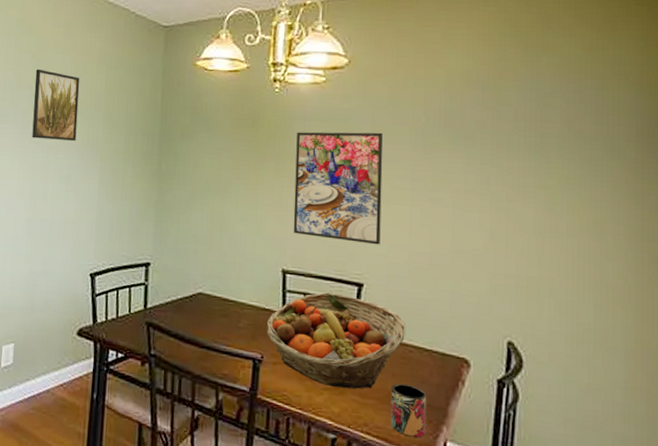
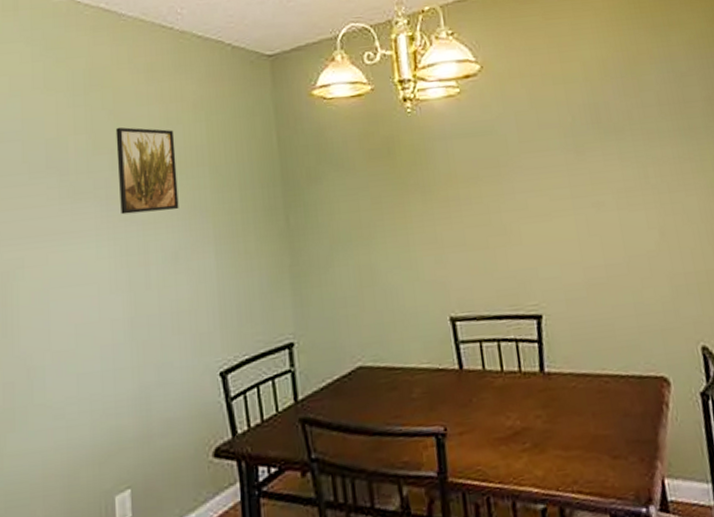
fruit basket: present [266,292,406,389] -> none [443,333,598,446]
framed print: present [293,132,383,245] -> none [439,139,551,272]
mug: present [390,384,427,438] -> none [594,422,641,484]

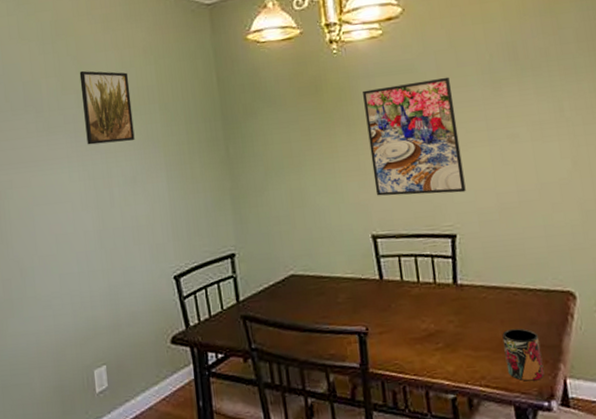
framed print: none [439,139,551,272] -> present [363,77,466,196]
mug: none [594,422,641,484] -> present [502,329,545,381]

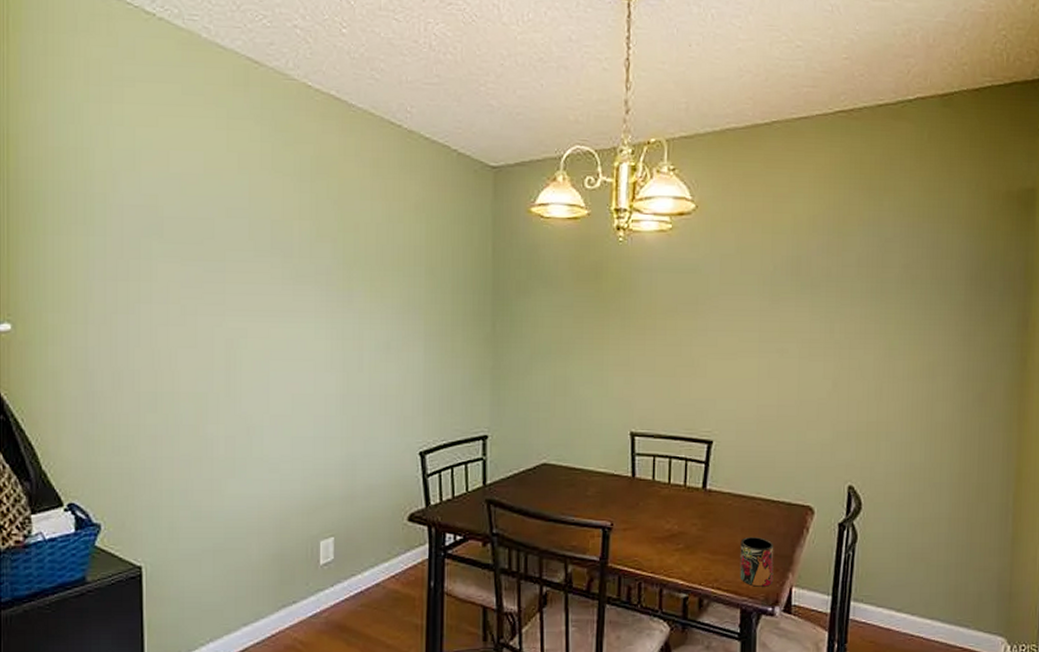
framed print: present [79,70,135,145] -> none [338,218,395,304]
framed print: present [363,77,466,196] -> none [641,282,732,400]

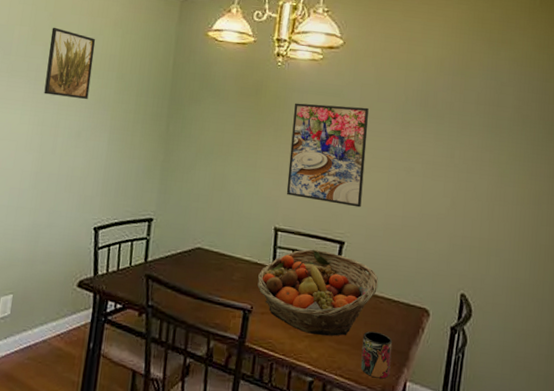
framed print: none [338,218,395,304] -> present [44,27,96,100]
fruit basket: none [615,453,755,548] -> present [257,249,379,336]
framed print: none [641,282,732,400] -> present [286,103,369,208]

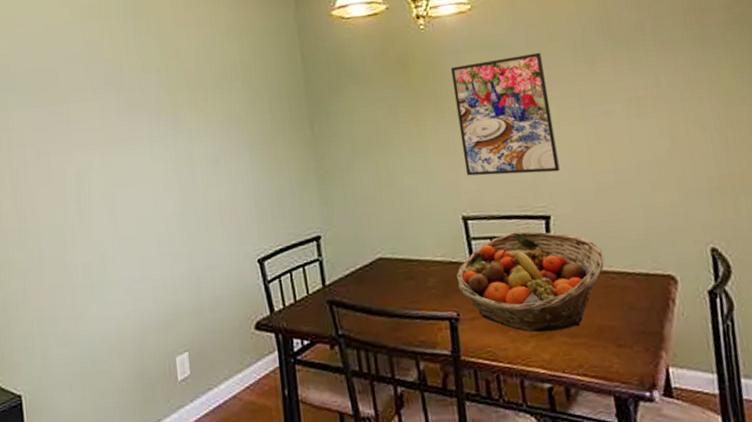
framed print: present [44,27,96,100] -> none [161,48,218,125]
mug: present [360,331,393,379] -> none [600,314,646,370]

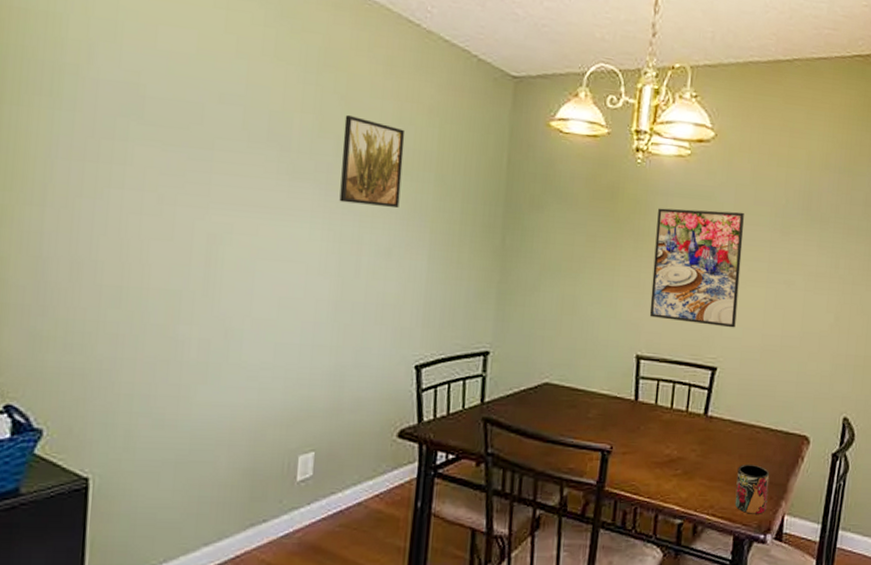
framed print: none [161,48,218,125] -> present [339,114,405,208]
fruit basket: present [456,231,605,332] -> none [617,377,755,474]
mug: none [600,314,646,370] -> present [735,465,770,514]

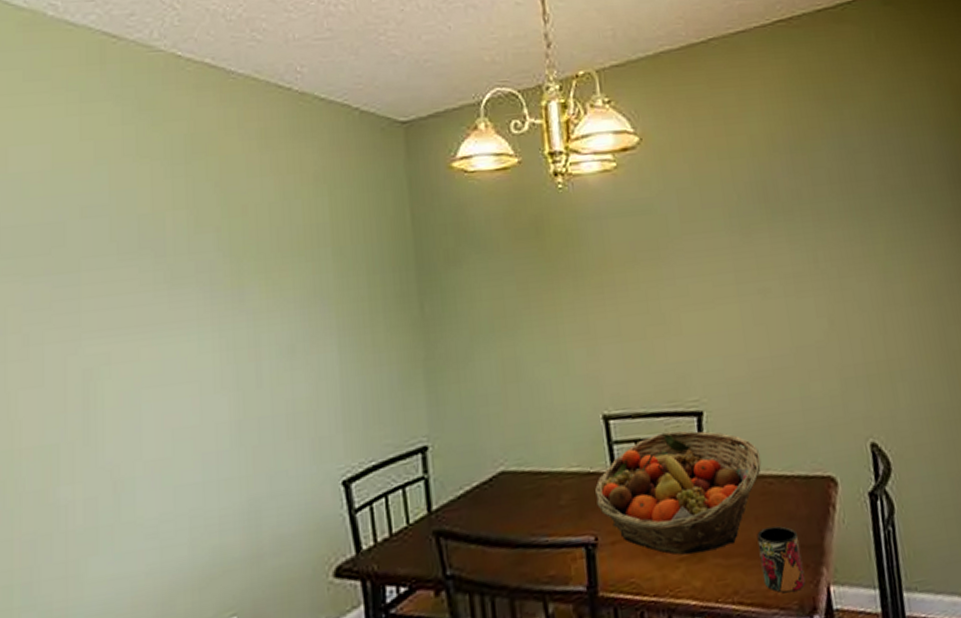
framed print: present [339,114,405,208] -> none [222,201,297,302]
fruit basket: none [617,377,755,474] -> present [594,431,762,555]
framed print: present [649,208,744,328] -> none [593,220,714,366]

